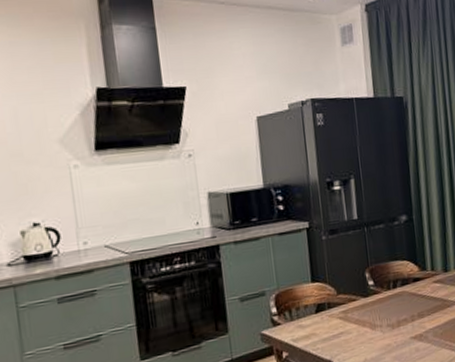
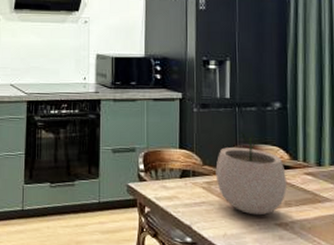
plant pot: none [350,251,419,334] -> present [215,131,287,216]

